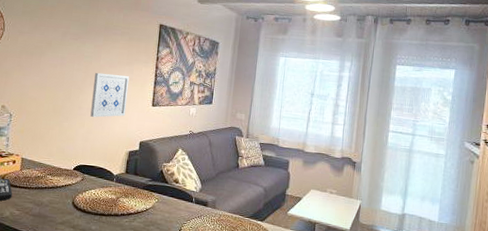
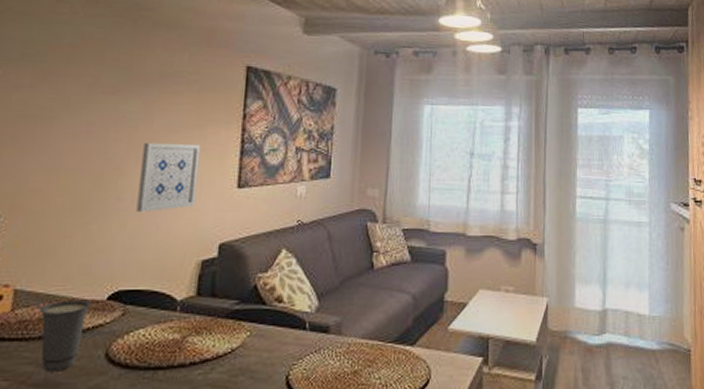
cup: none [35,167,65,210] -> present [38,299,93,372]

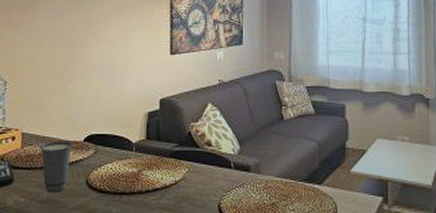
wall art: present [136,142,201,212] -> none [98,20,141,75]

